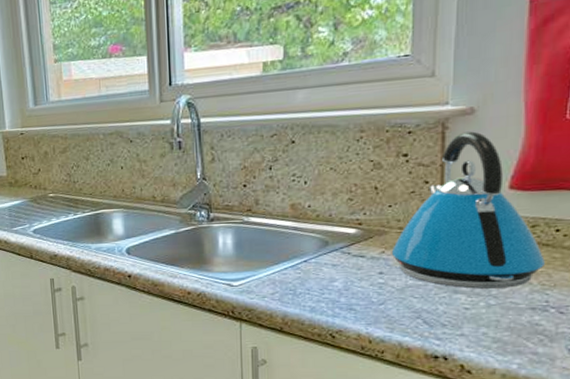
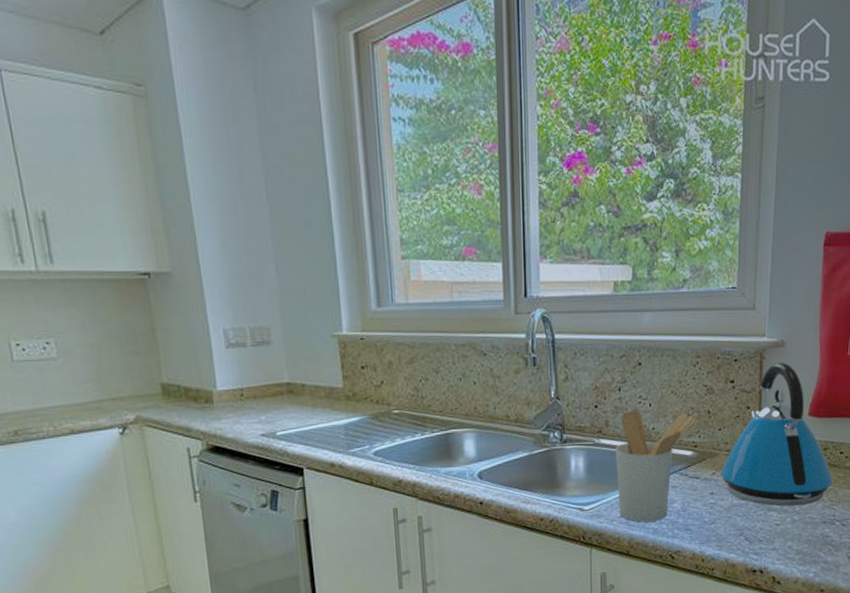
utensil holder: none [267,188,360,300] -> present [616,410,696,522]

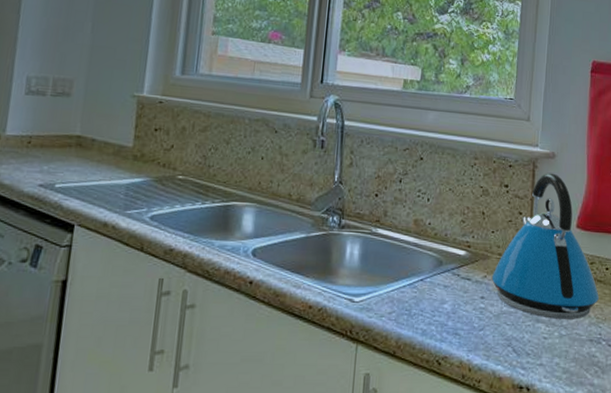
utensil holder: present [616,410,696,522] -> none [389,202,471,322]

